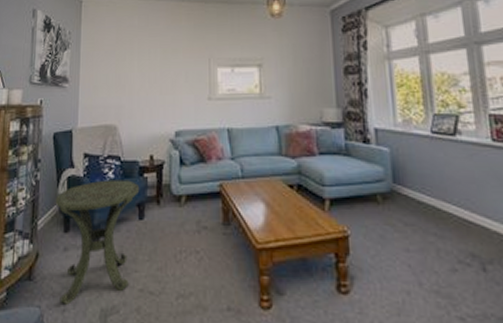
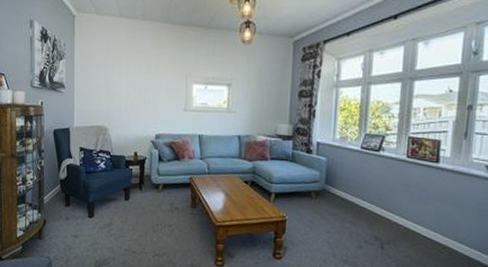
side table: present [55,180,140,305] -> none [57,169,126,257]

